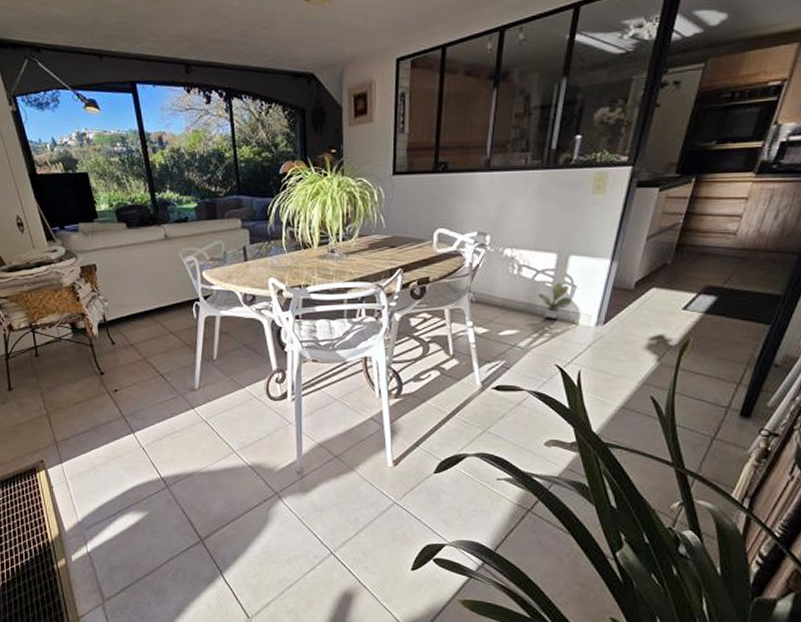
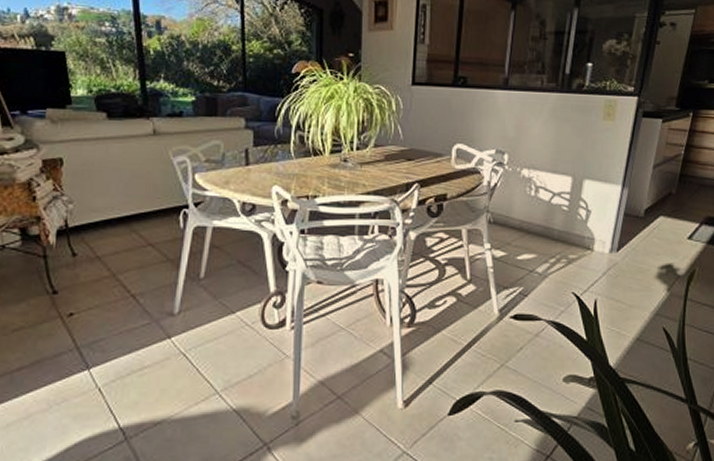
potted plant: present [537,282,571,319] -> none [553,206,586,244]

